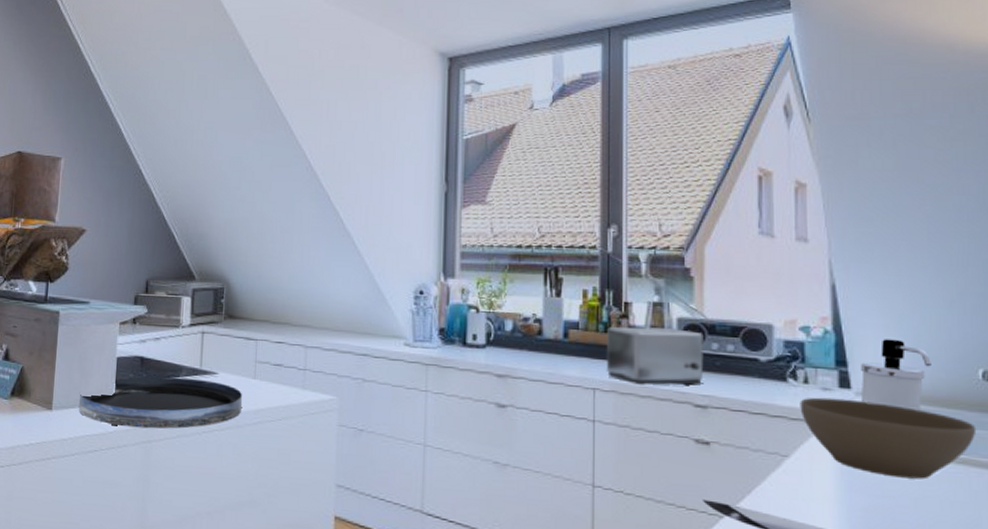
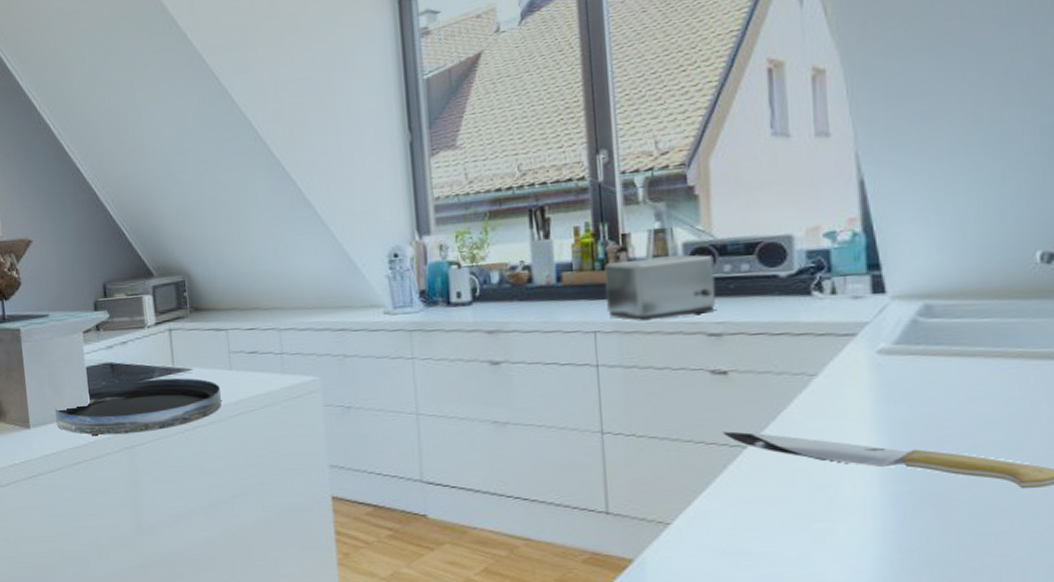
bowl: present [800,397,977,479] -> none [827,304,1034,382]
soap dispenser: present [860,339,931,411] -> none [897,231,980,307]

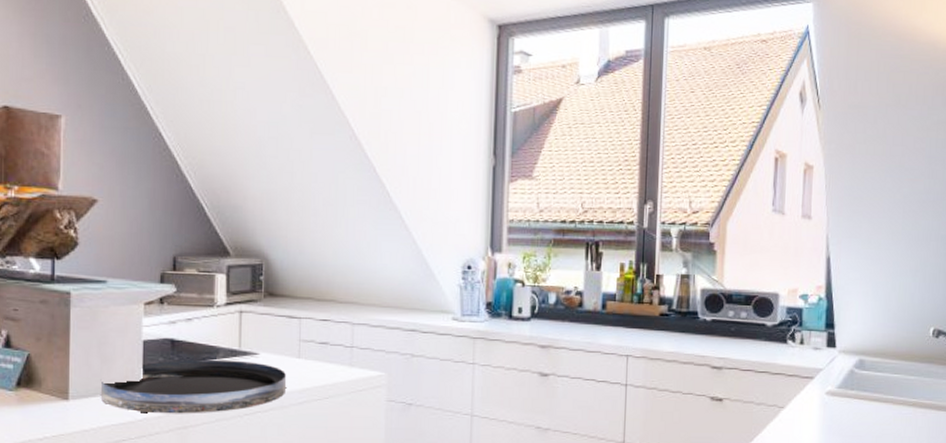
toaster: present [604,254,716,322] -> none [639,297,722,351]

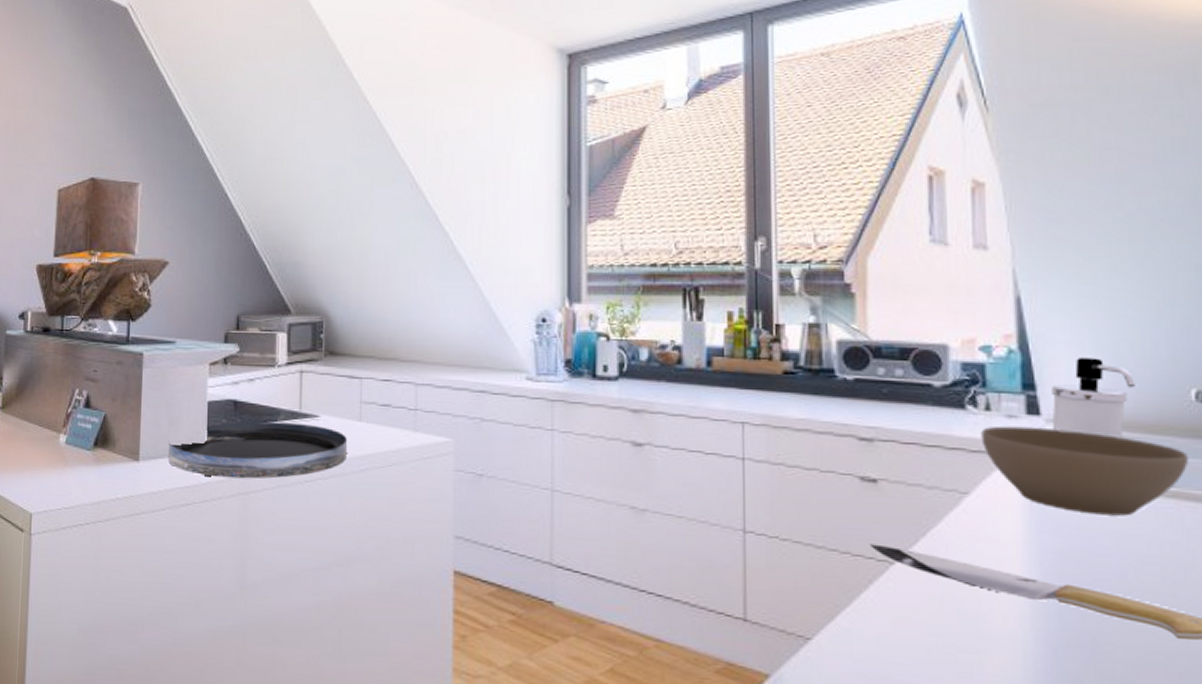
bowl: none [795,356,925,421] -> present [981,426,1190,516]
soap dispenser: none [842,304,897,364] -> present [1052,357,1135,438]

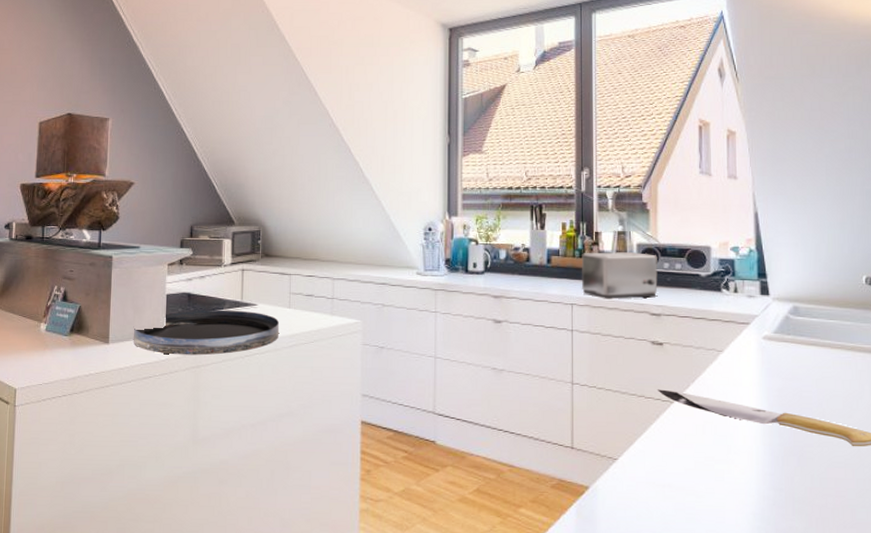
toaster: none [757,351,869,418] -> present [582,251,658,300]
bowl: present [981,426,1190,516] -> none [731,303,861,364]
soap dispenser: present [1052,357,1135,438] -> none [776,255,829,310]

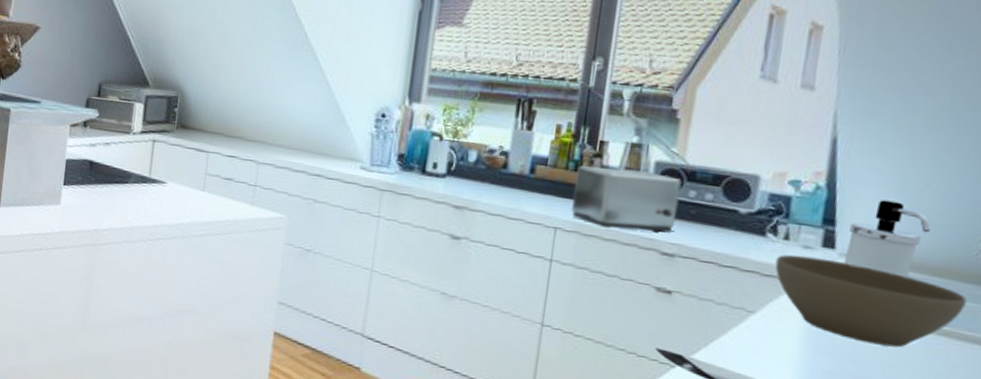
tray: present [134,309,280,356] -> none [26,180,191,235]
bowl: none [731,303,861,364] -> present [775,254,968,348]
soap dispenser: none [776,255,829,310] -> present [843,200,930,278]

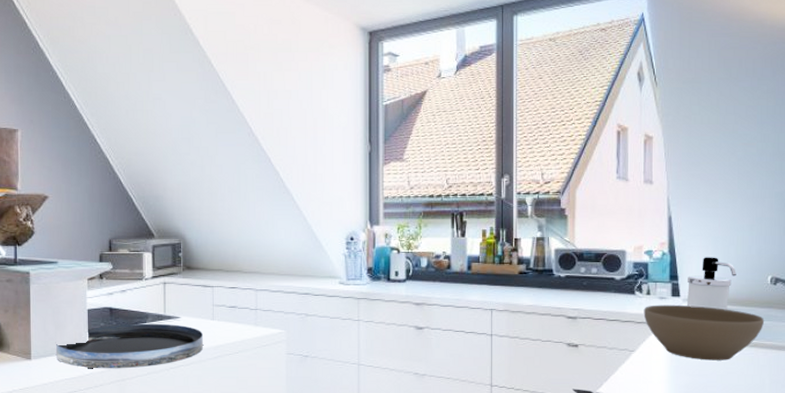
tray: none [26,180,191,235] -> present [56,323,204,369]
toaster: present [571,166,682,233] -> none [501,257,574,304]

